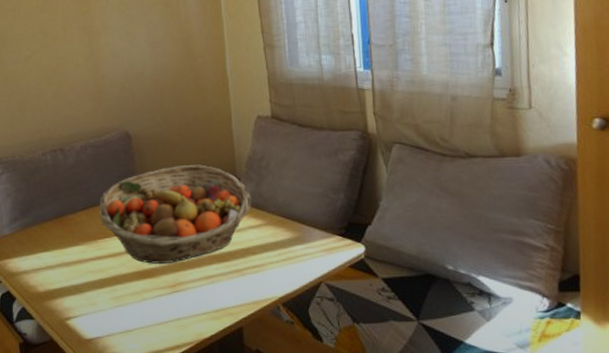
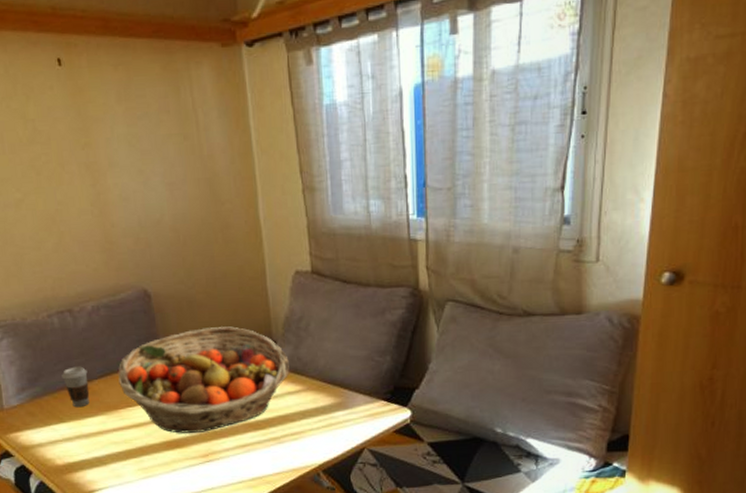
coffee cup: none [50,199,73,238] -> present [61,366,90,408]

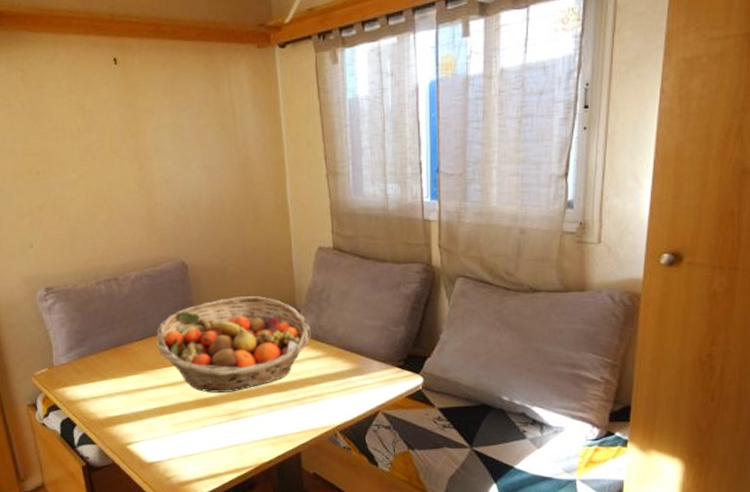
coffee cup: present [61,366,90,408] -> none [106,329,131,367]

